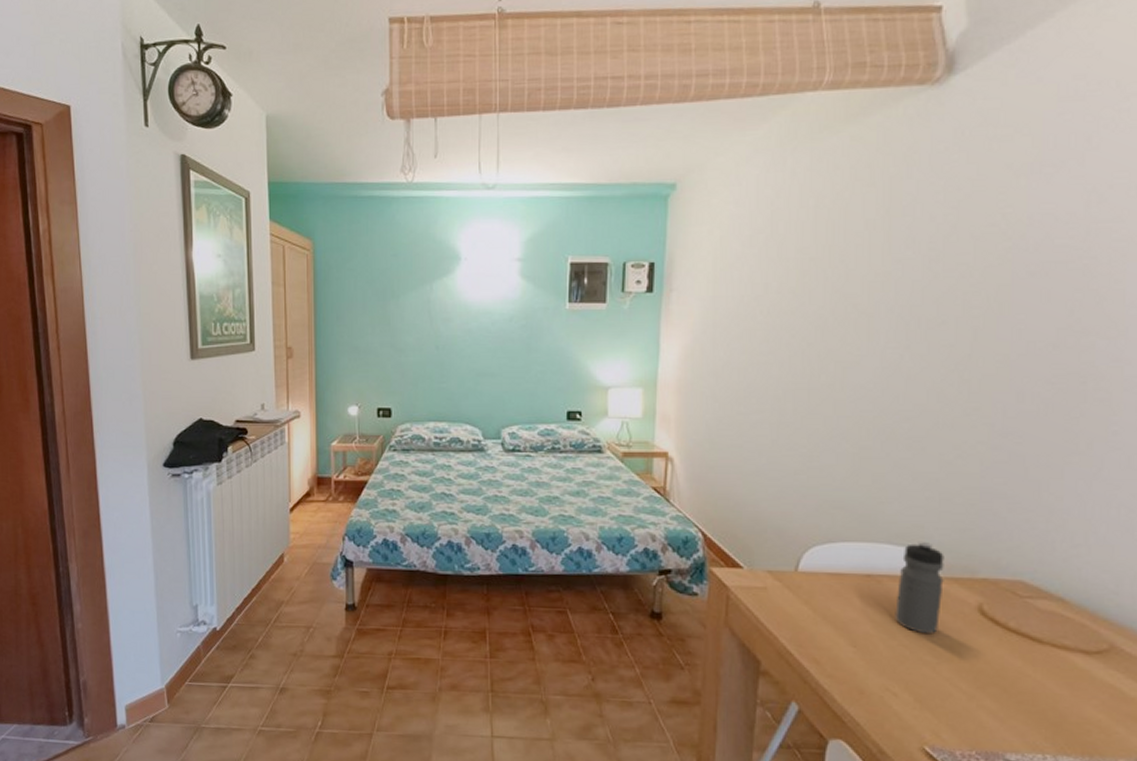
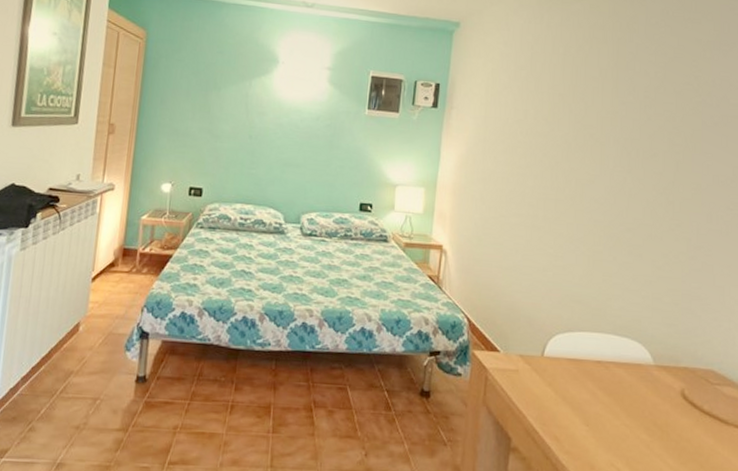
water bottle: present [895,541,944,634] -> none [619,333,656,415]

